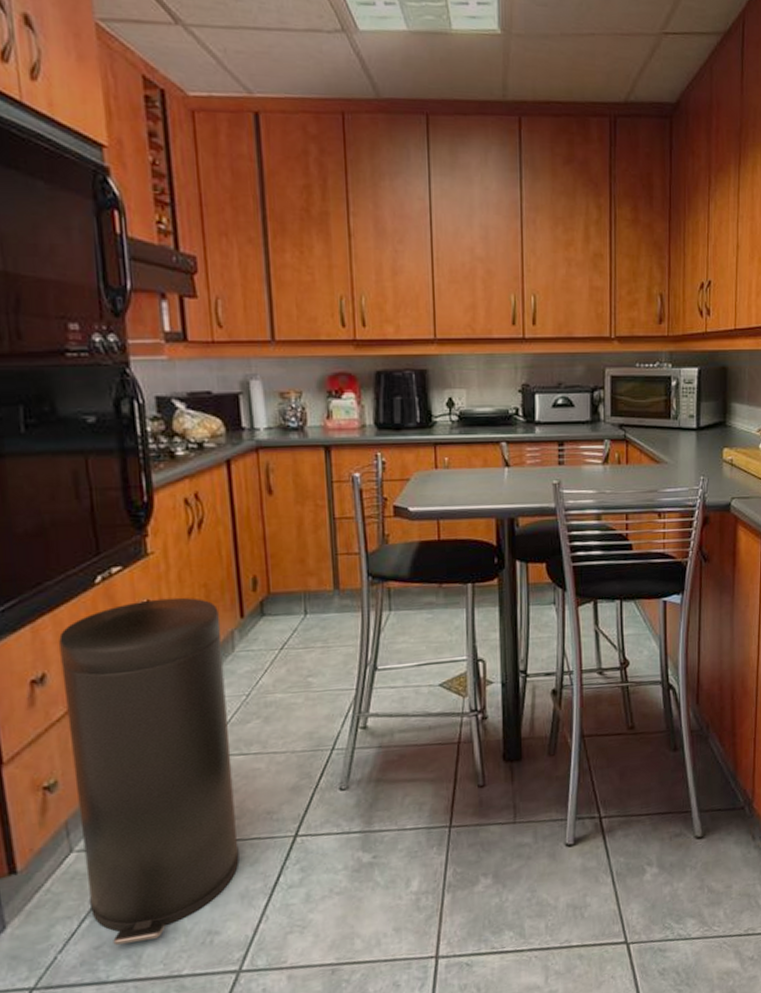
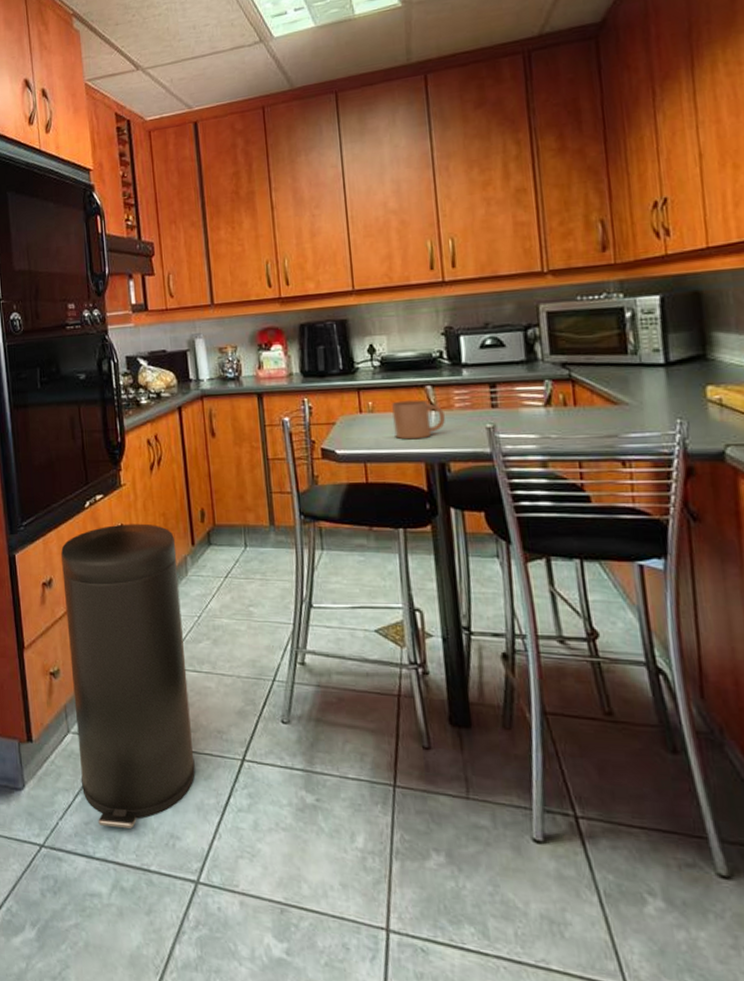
mug: none [468,456,517,496] -> present [392,399,445,440]

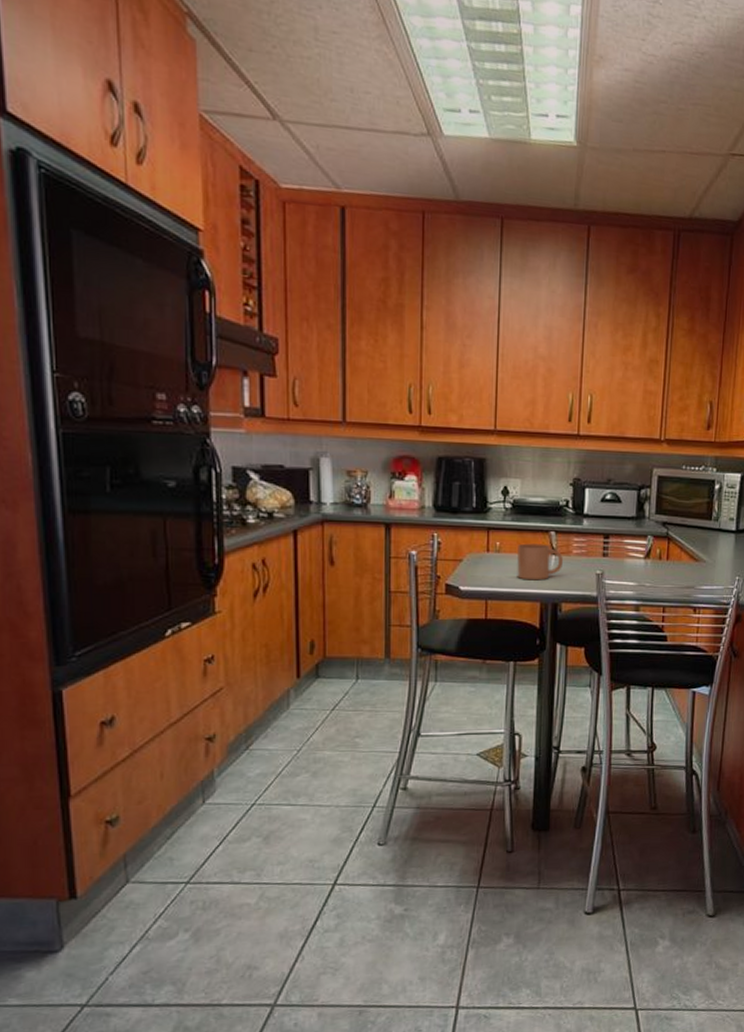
pedal bin: present [60,523,195,829] -> none [128,655,281,972]

